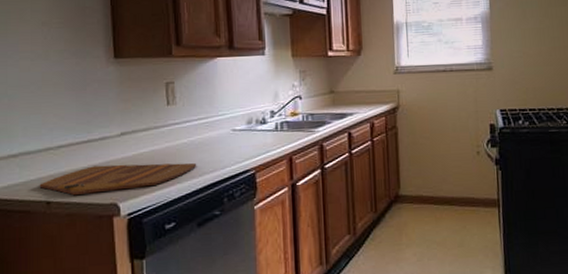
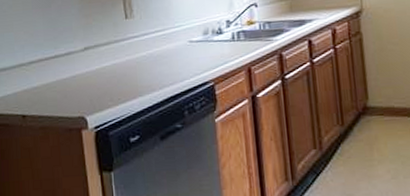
cutting board: present [39,163,197,196] -> none [15,76,157,110]

